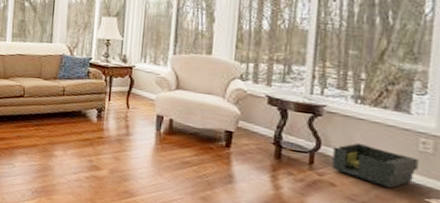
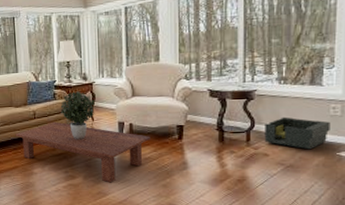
coffee table: none [40,102,192,183] -> present [15,121,150,183]
potted plant: none [92,73,134,128] -> present [60,91,96,140]

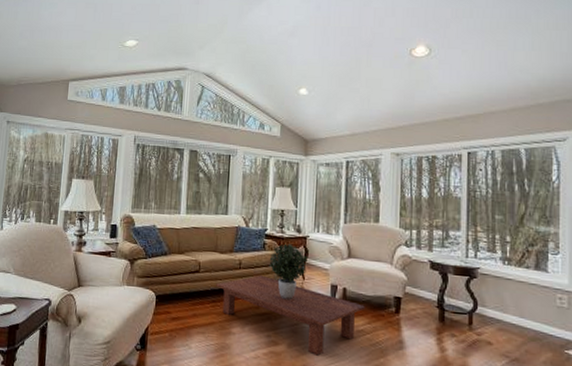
storage bin: present [264,116,331,150] -> none [488,301,557,343]

